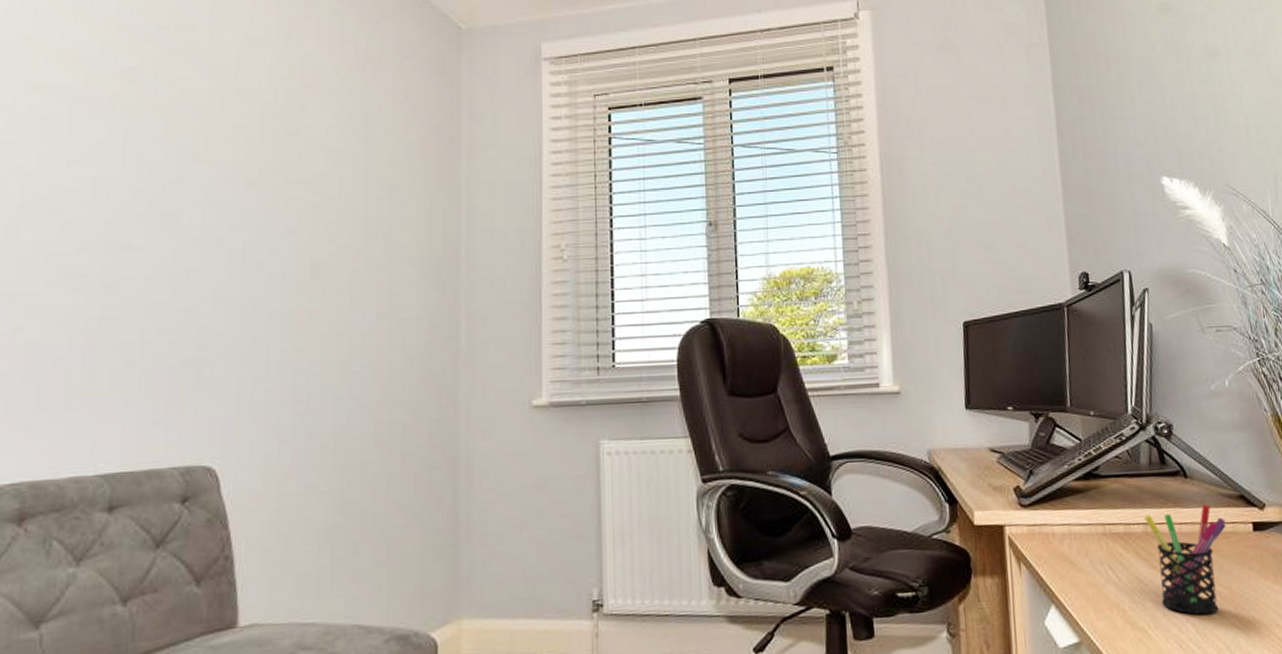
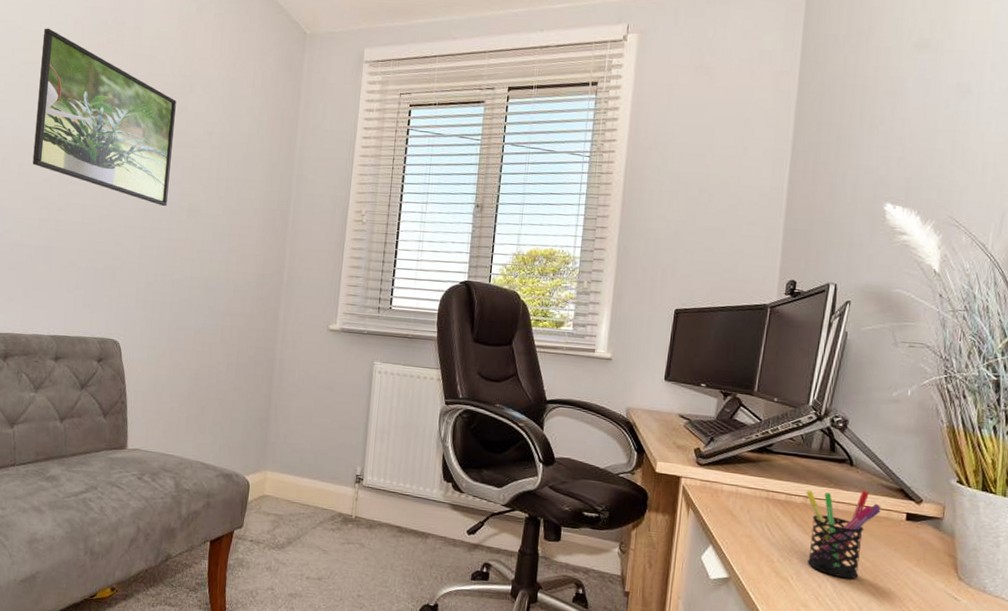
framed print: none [56,38,282,268] -> present [32,28,176,207]

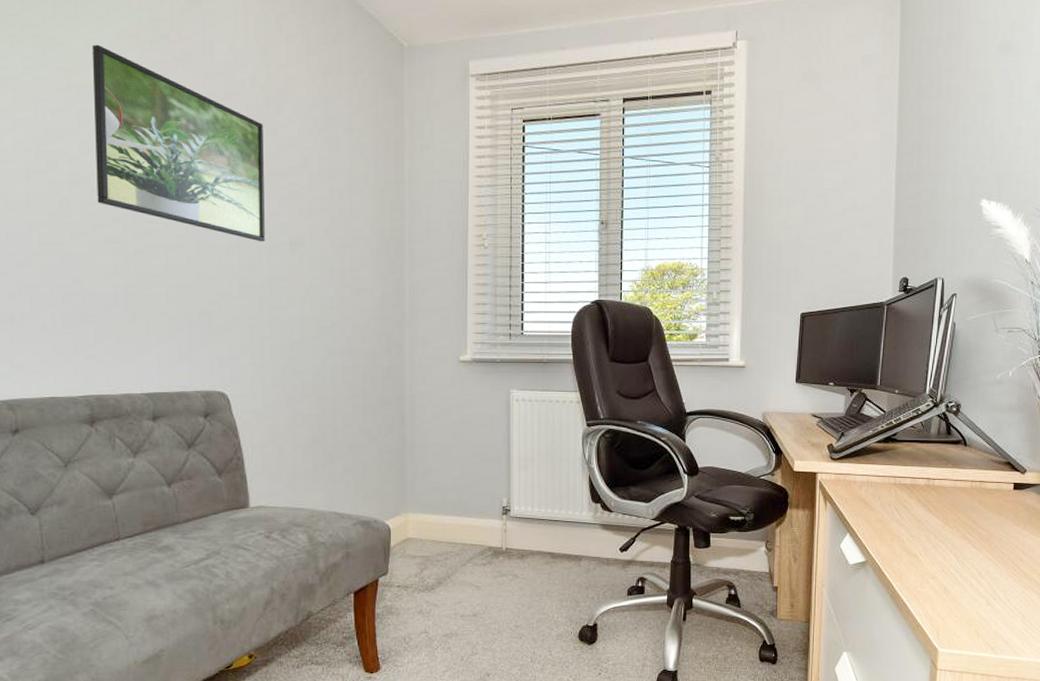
pen holder: present [806,490,881,579] -> none [928,467,992,549]

